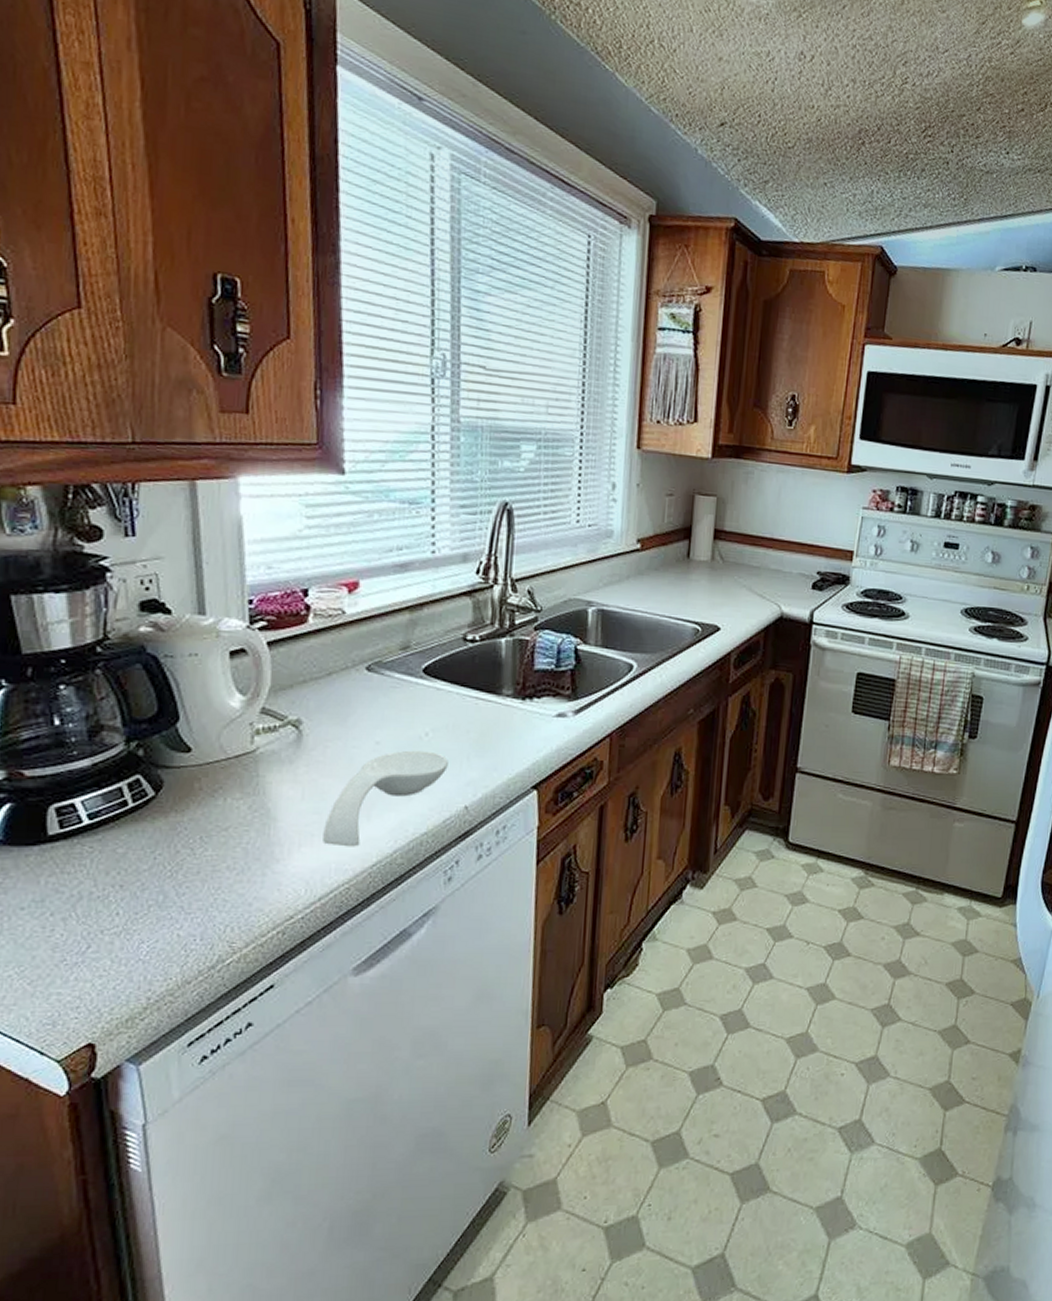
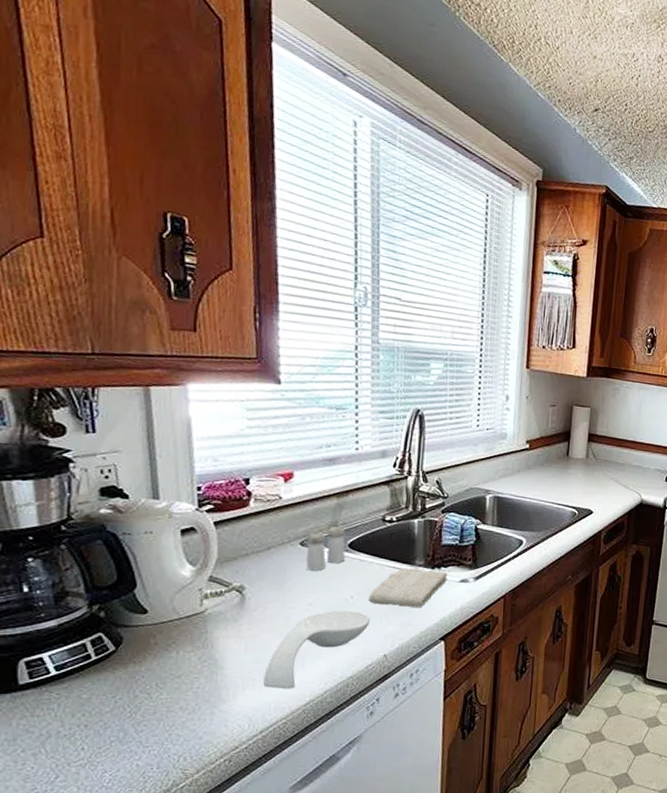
salt and pepper shaker: none [373,646,419,702] -> present [306,526,345,571]
washcloth: none [446,699,541,748] -> present [368,568,448,607]

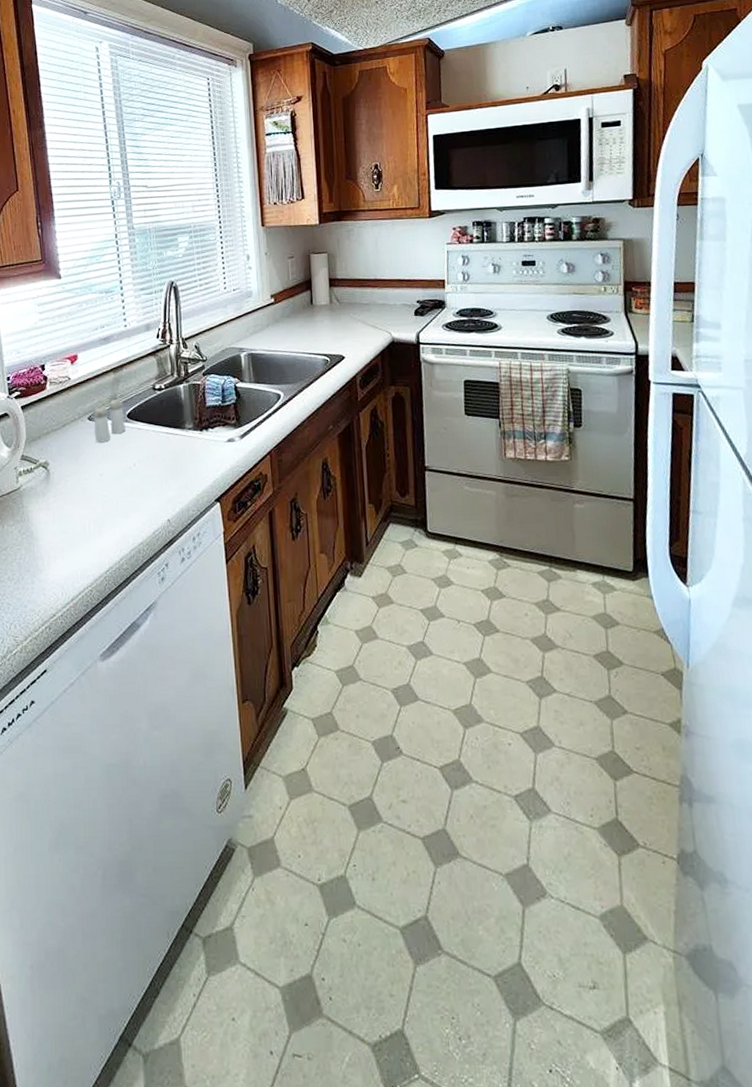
spoon rest: present [263,610,370,689] -> none [70,477,152,558]
washcloth: present [368,568,448,607] -> none [149,432,215,471]

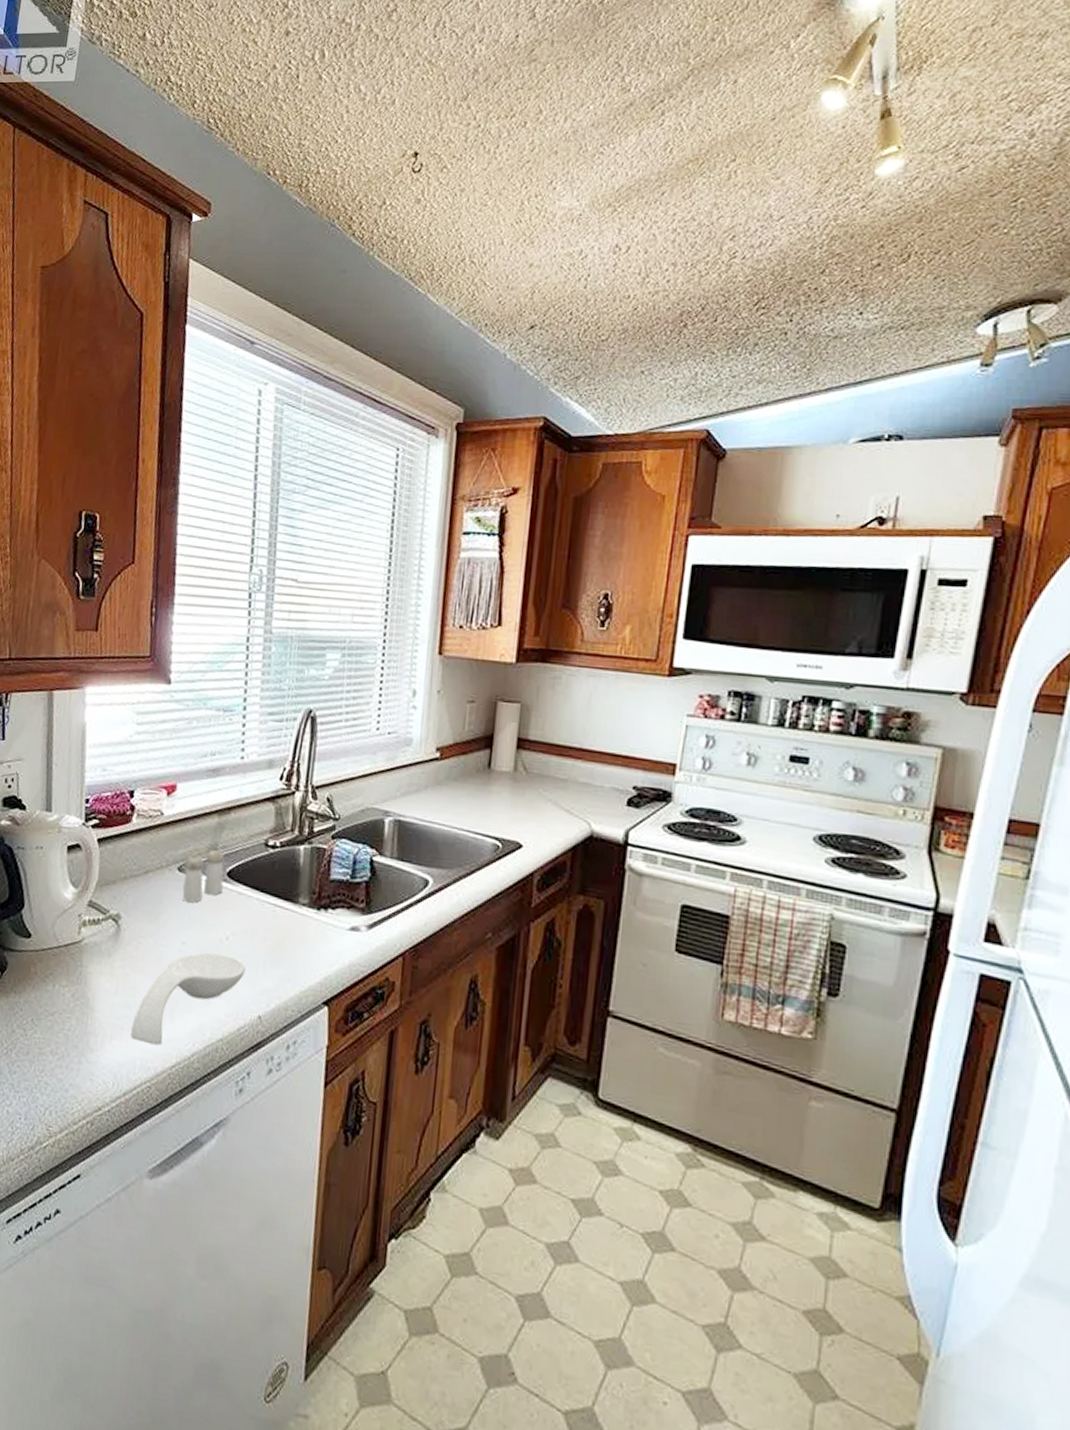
spoon rest: none [70,477,152,558] -> present [130,953,246,1046]

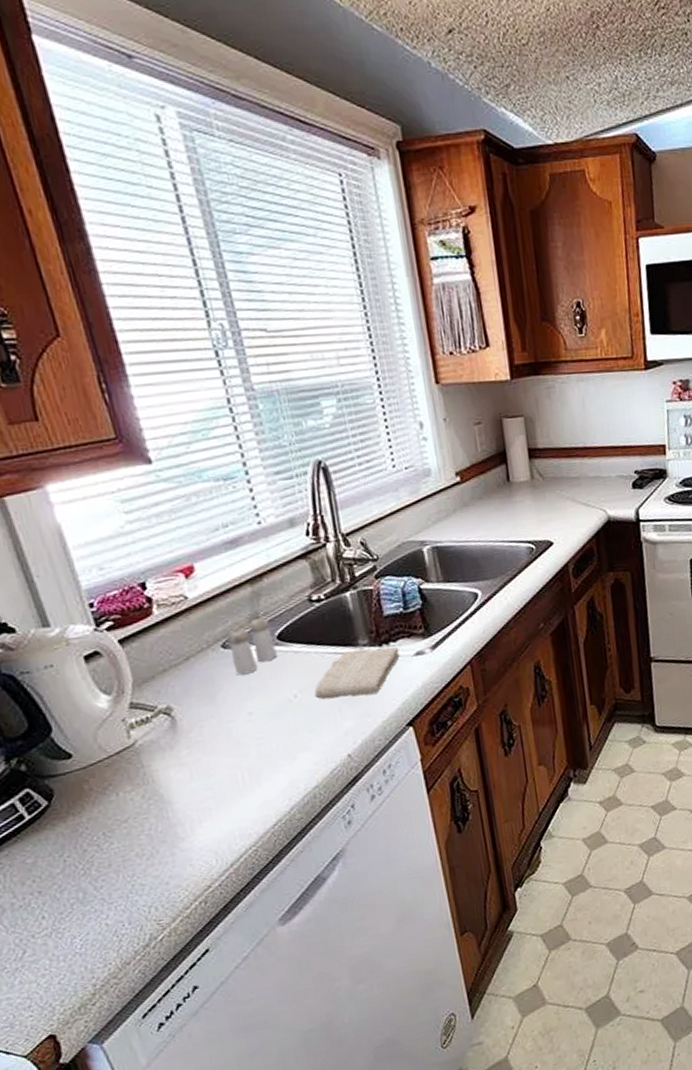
spoon rest: present [130,953,246,1046] -> none [218,711,323,816]
washcloth: none [245,906,336,959] -> present [314,646,400,699]

